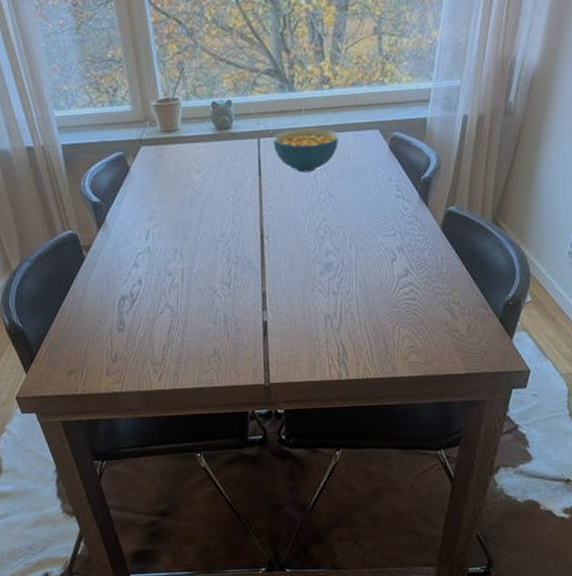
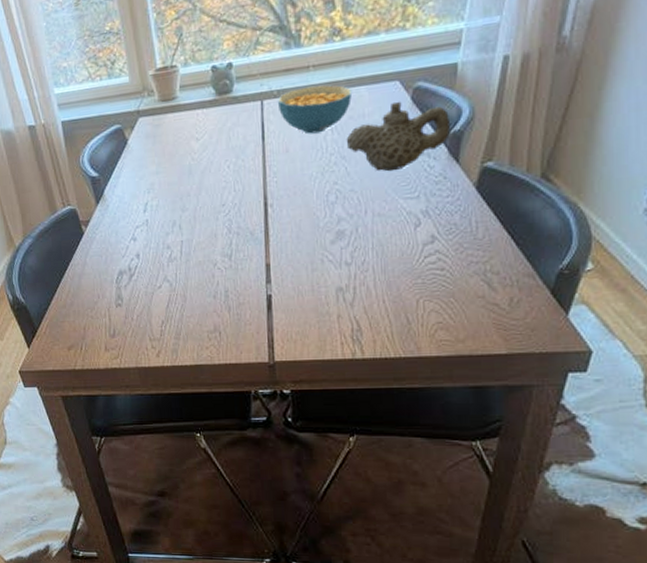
teapot: none [333,148,421,211] -> present [346,101,450,172]

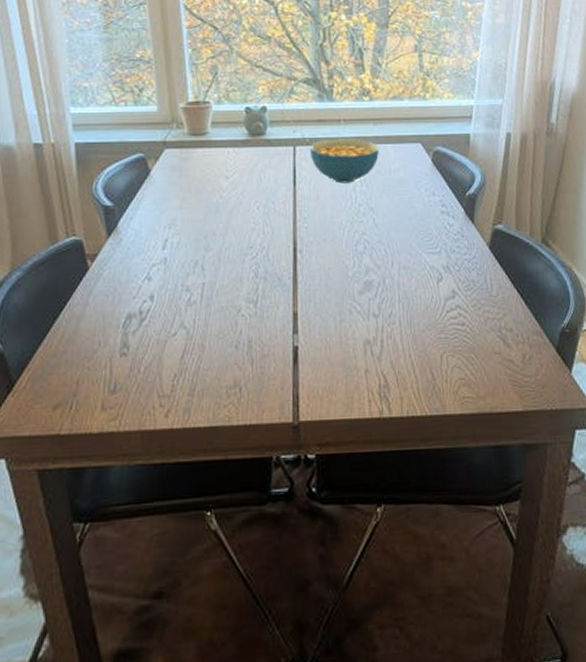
teapot: present [346,101,450,172] -> none [374,161,466,226]

